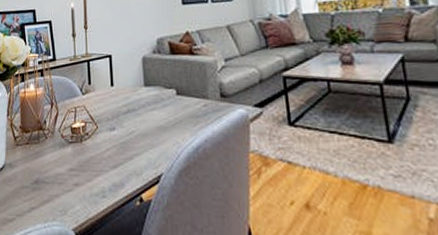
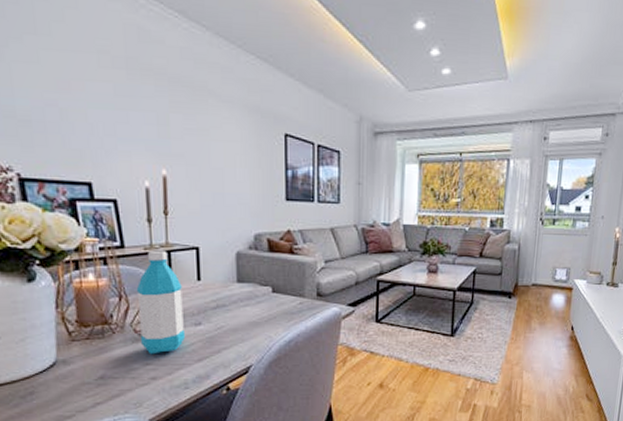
water bottle: none [64,60,103,160] -> present [136,250,186,355]

